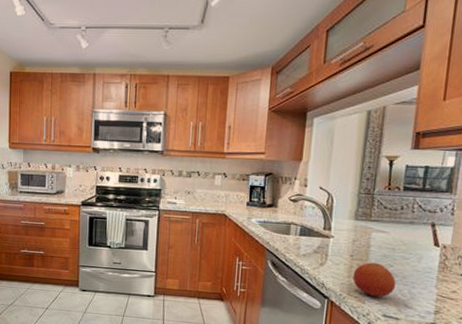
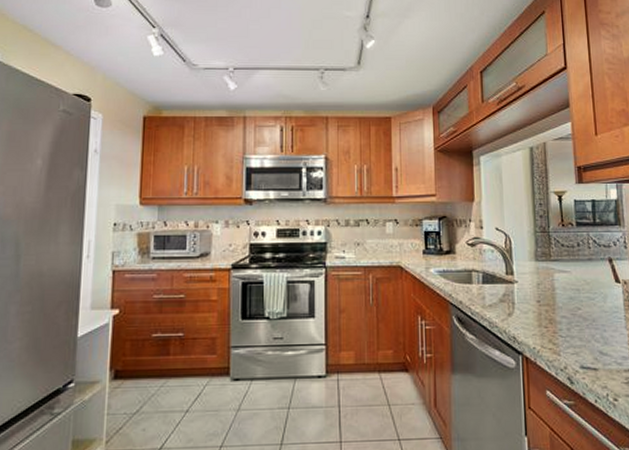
fruit: present [353,262,397,297] -> none [543,307,588,346]

